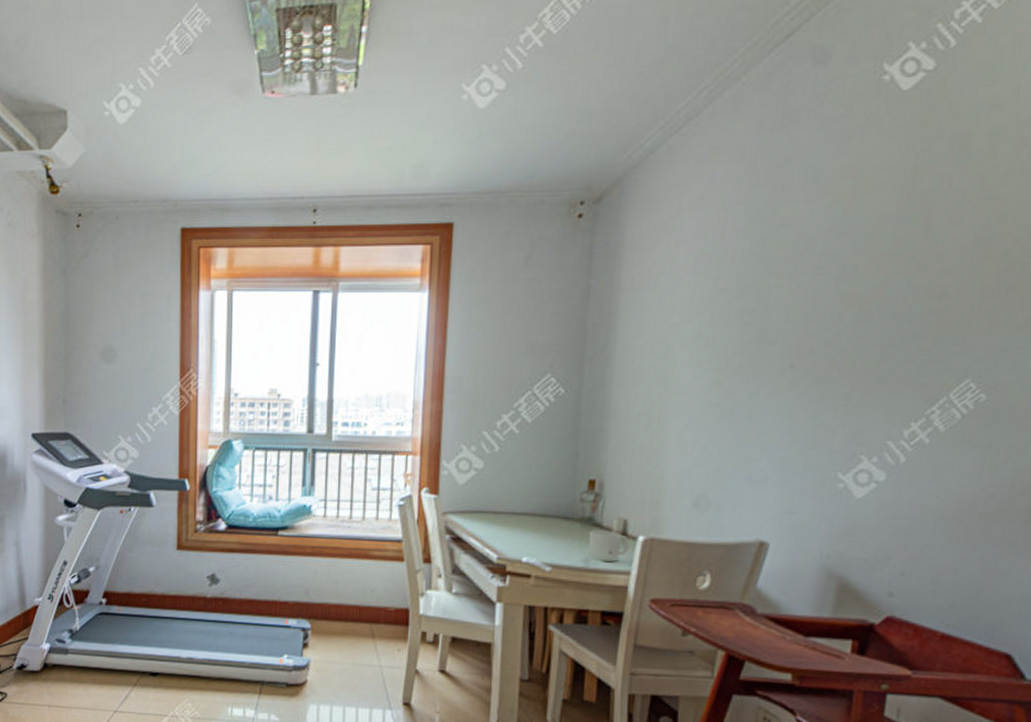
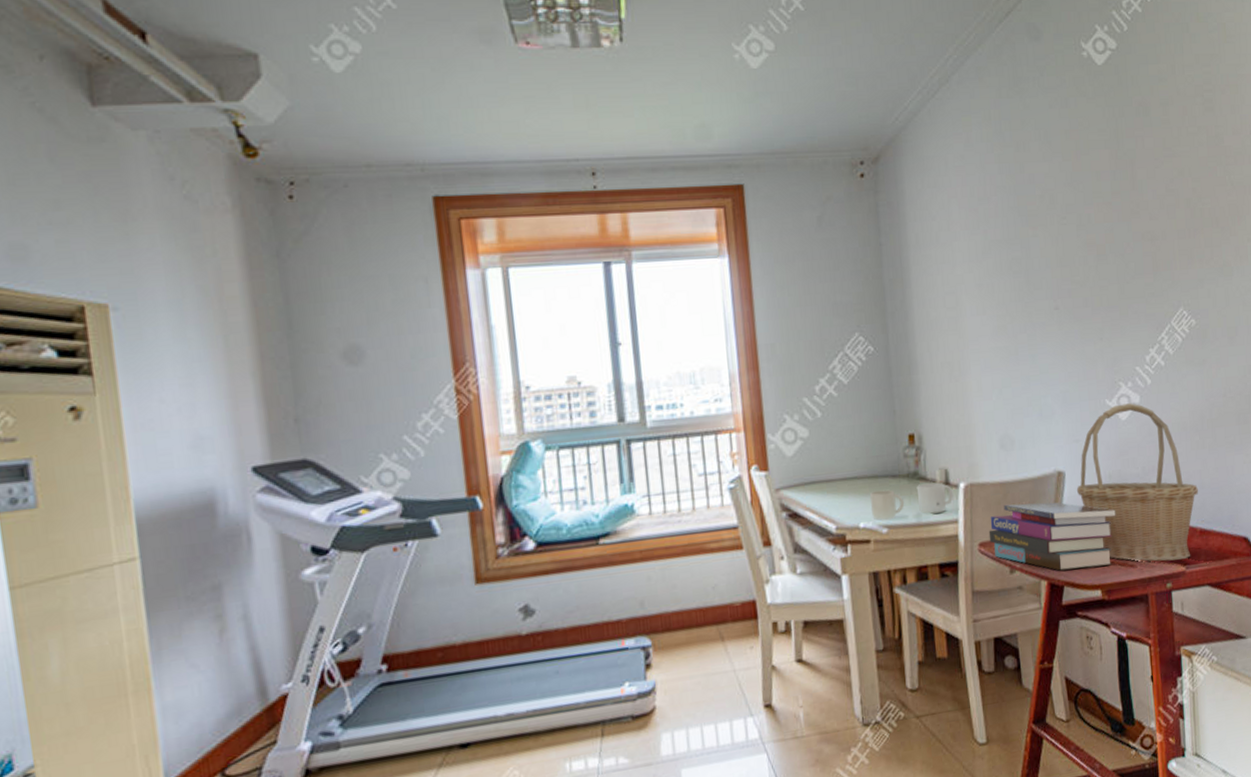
mug: none [537,529,574,559] -> present [870,489,905,521]
books: none [663,565,828,651] -> present [988,502,1116,571]
basket: none [780,480,950,662] -> present [1076,403,1199,562]

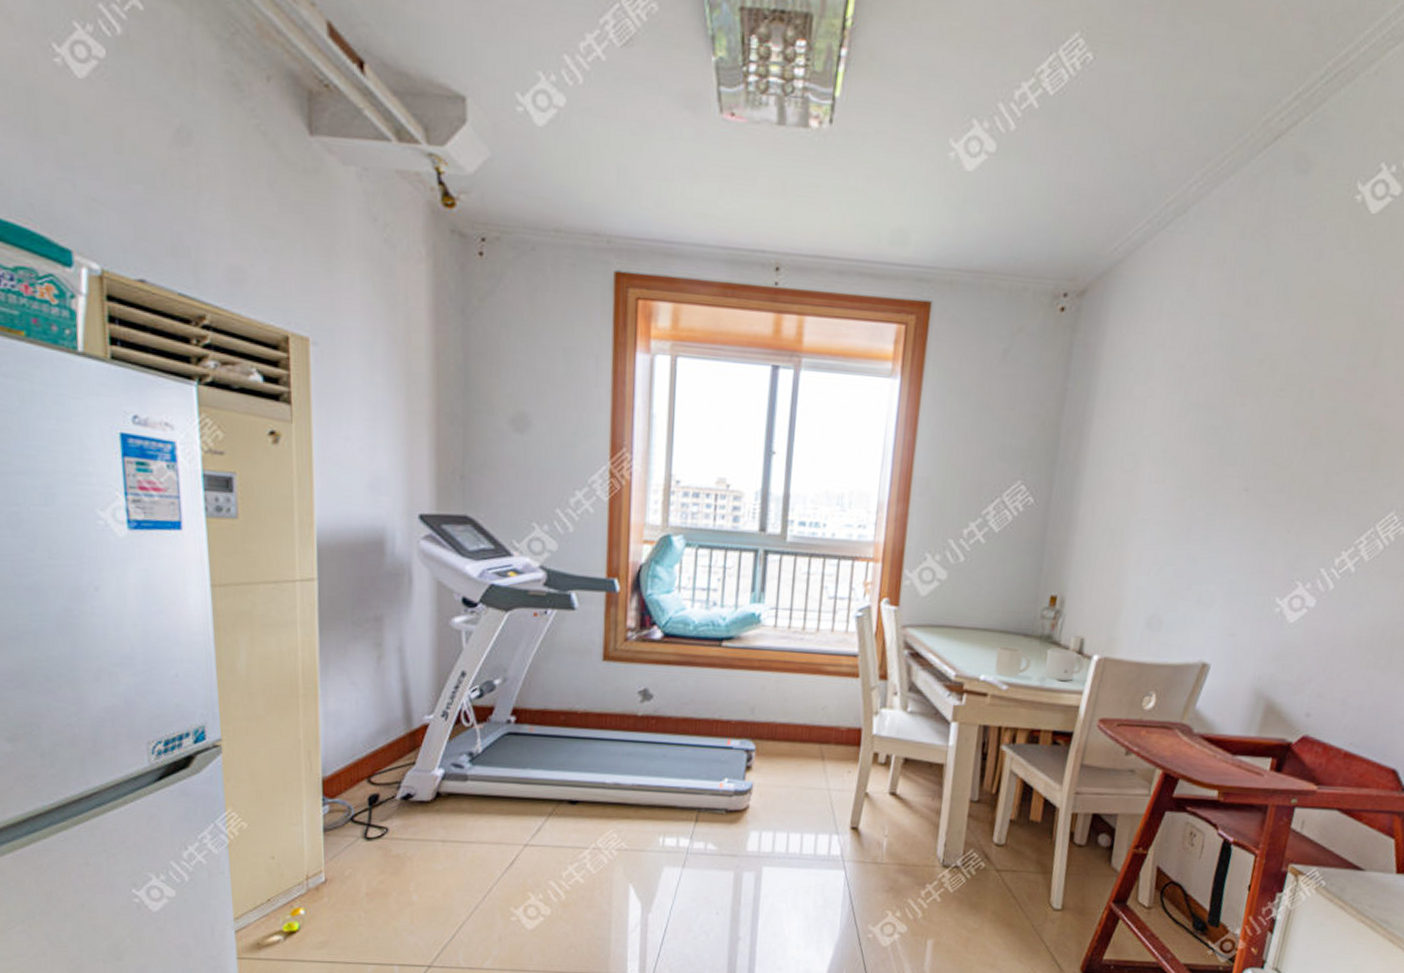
books: present [988,502,1116,571] -> none [1111,685,1256,769]
basket: present [1076,403,1199,562] -> none [1218,605,1356,778]

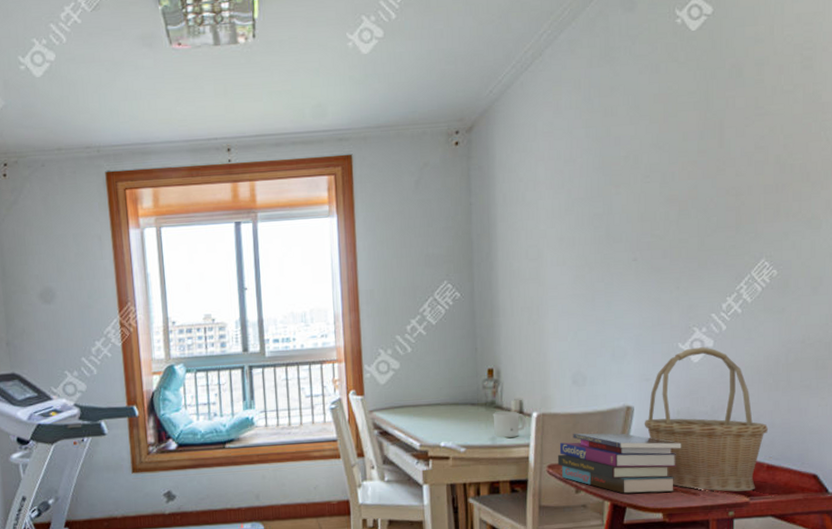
mug: present [995,646,1032,677] -> none [451,415,482,441]
books: none [1111,685,1256,769] -> present [557,433,682,494]
basket: none [1218,605,1356,778] -> present [644,347,769,492]

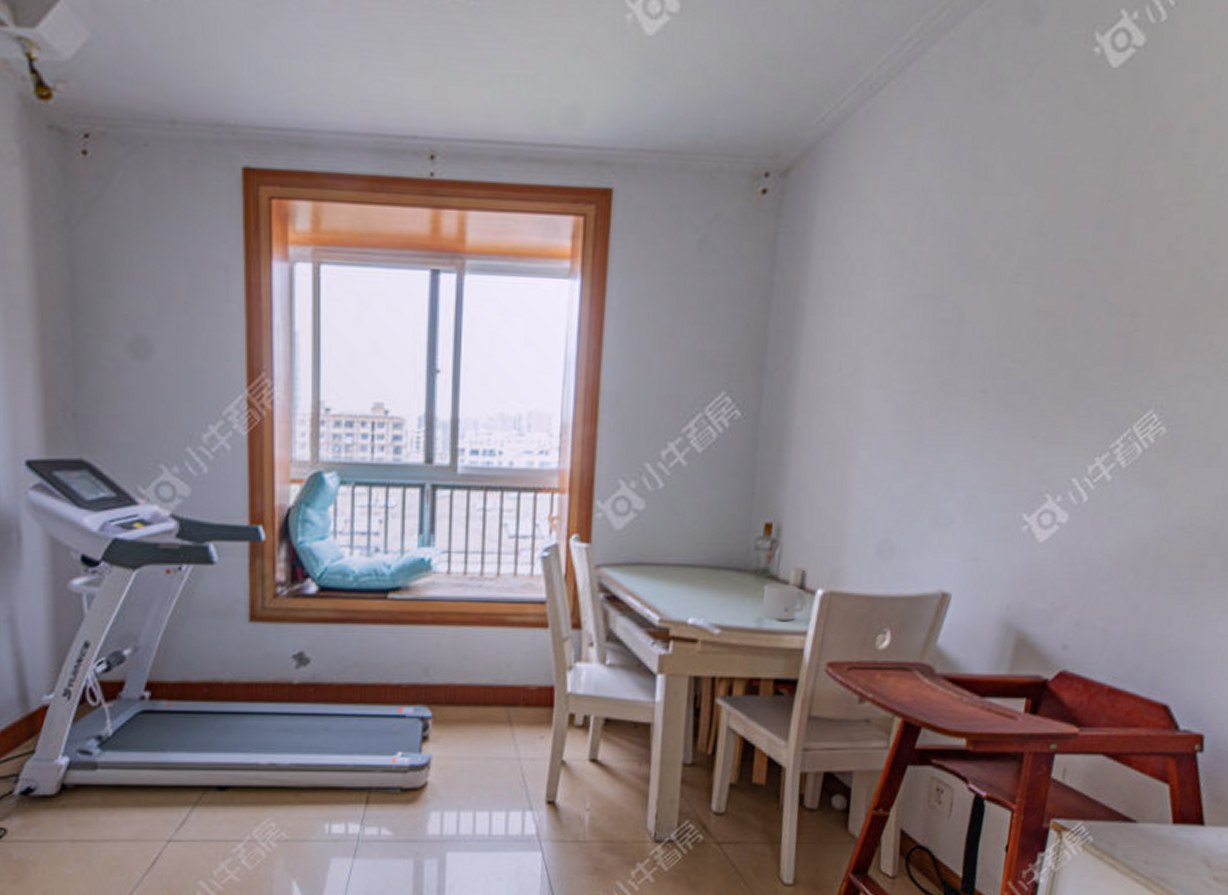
books: present [557,433,682,494] -> none [840,622,1006,713]
basket: present [644,347,769,492] -> none [961,522,1119,719]

